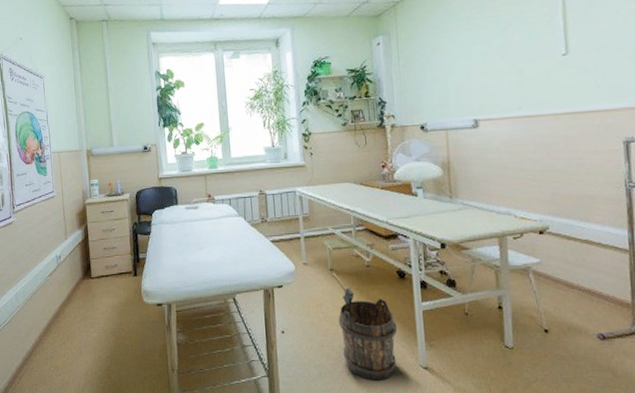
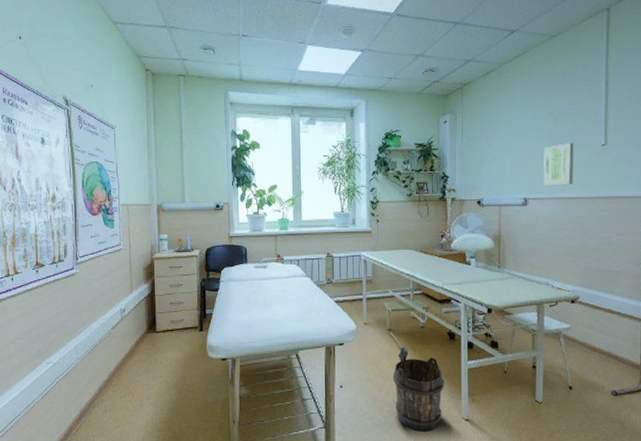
wall art: none [493,55,531,105] -> present [544,143,574,186]

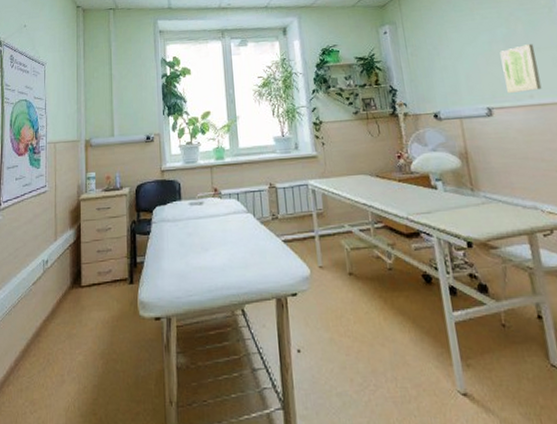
bucket: present [389,332,444,433] -> none [351,277,431,414]

